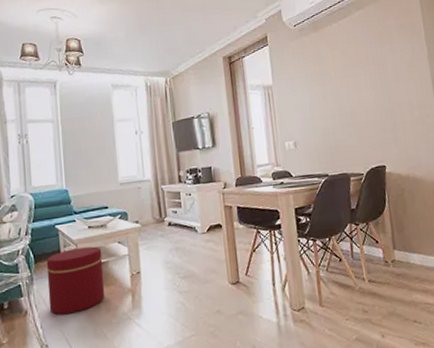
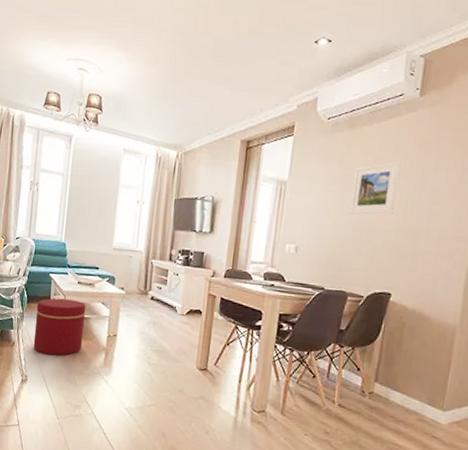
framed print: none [328,51,368,103] -> present [349,161,401,215]

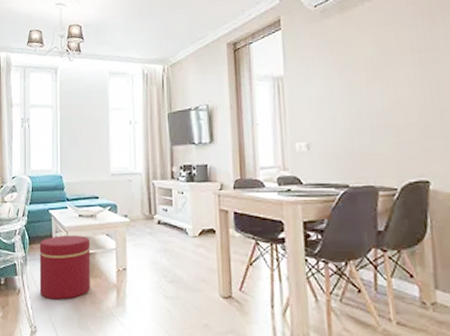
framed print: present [349,161,401,215] -> none [356,35,410,100]

